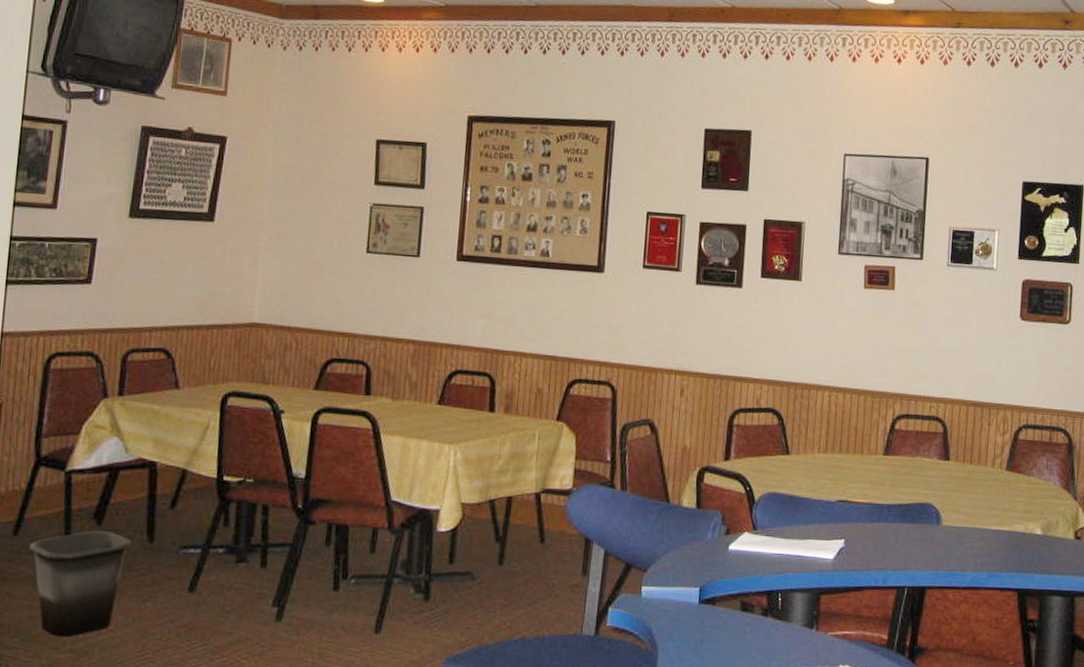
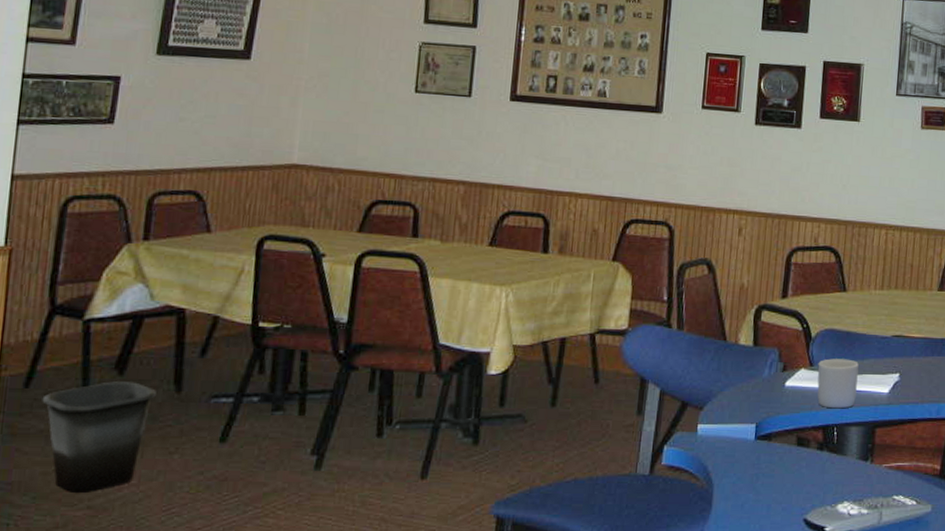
mug: none [760,523,803,574] -> present [817,358,859,409]

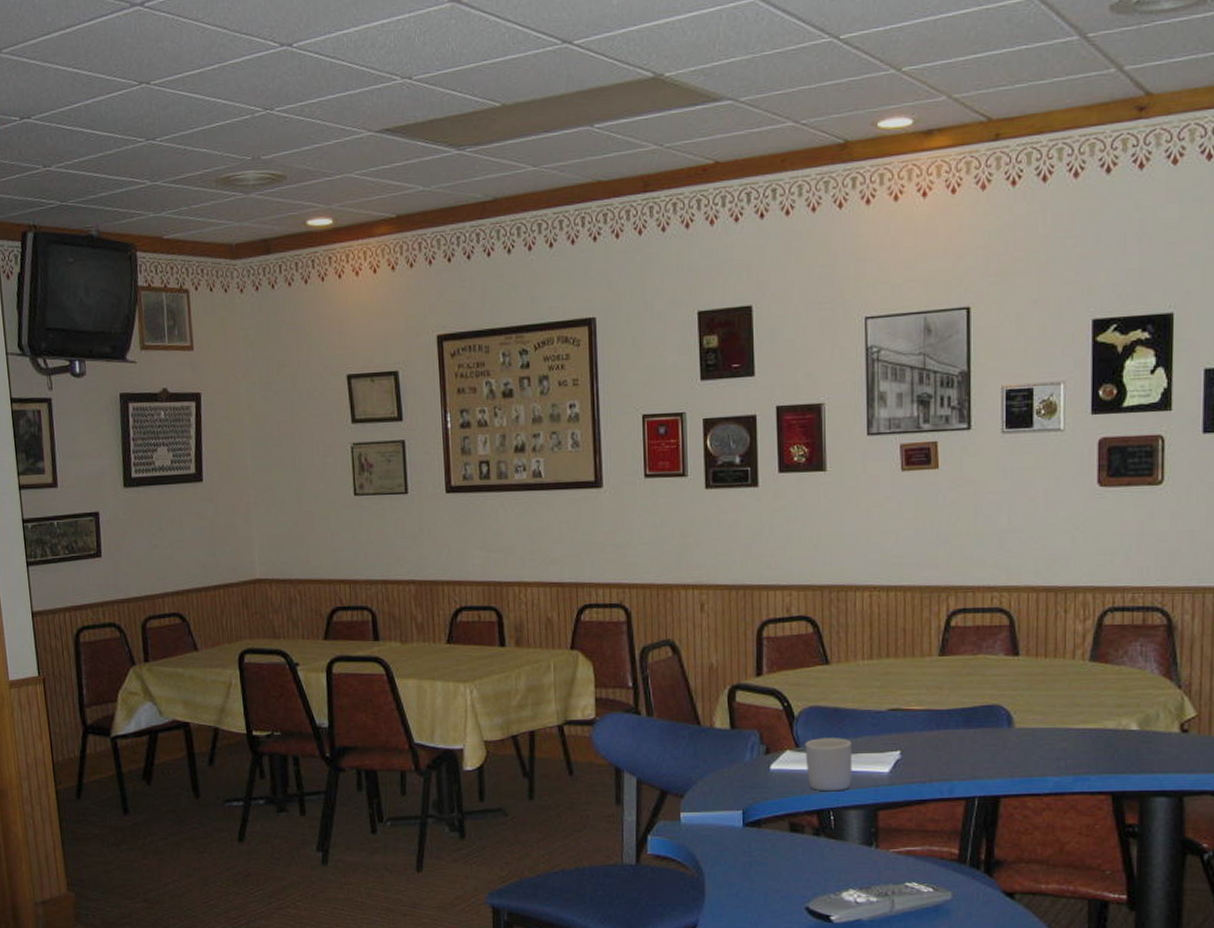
waste bin: present [42,381,156,492] -> none [92,790,180,888]

